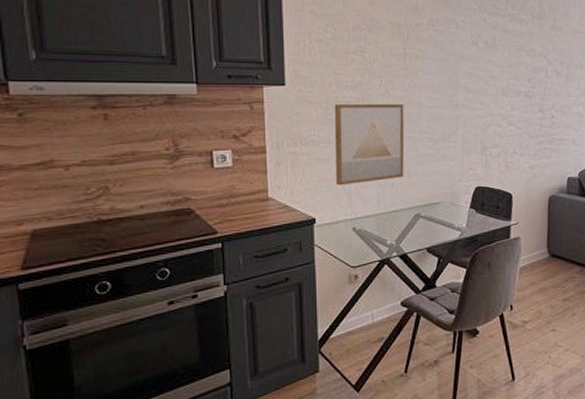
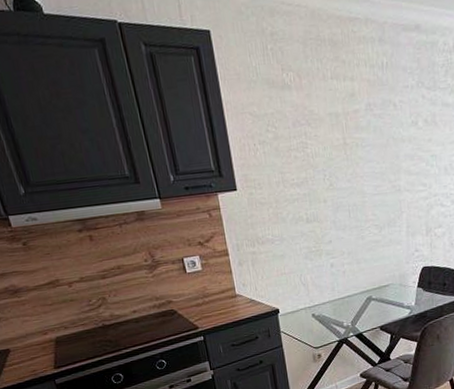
wall art: present [334,103,405,186] -> none [283,194,354,279]

